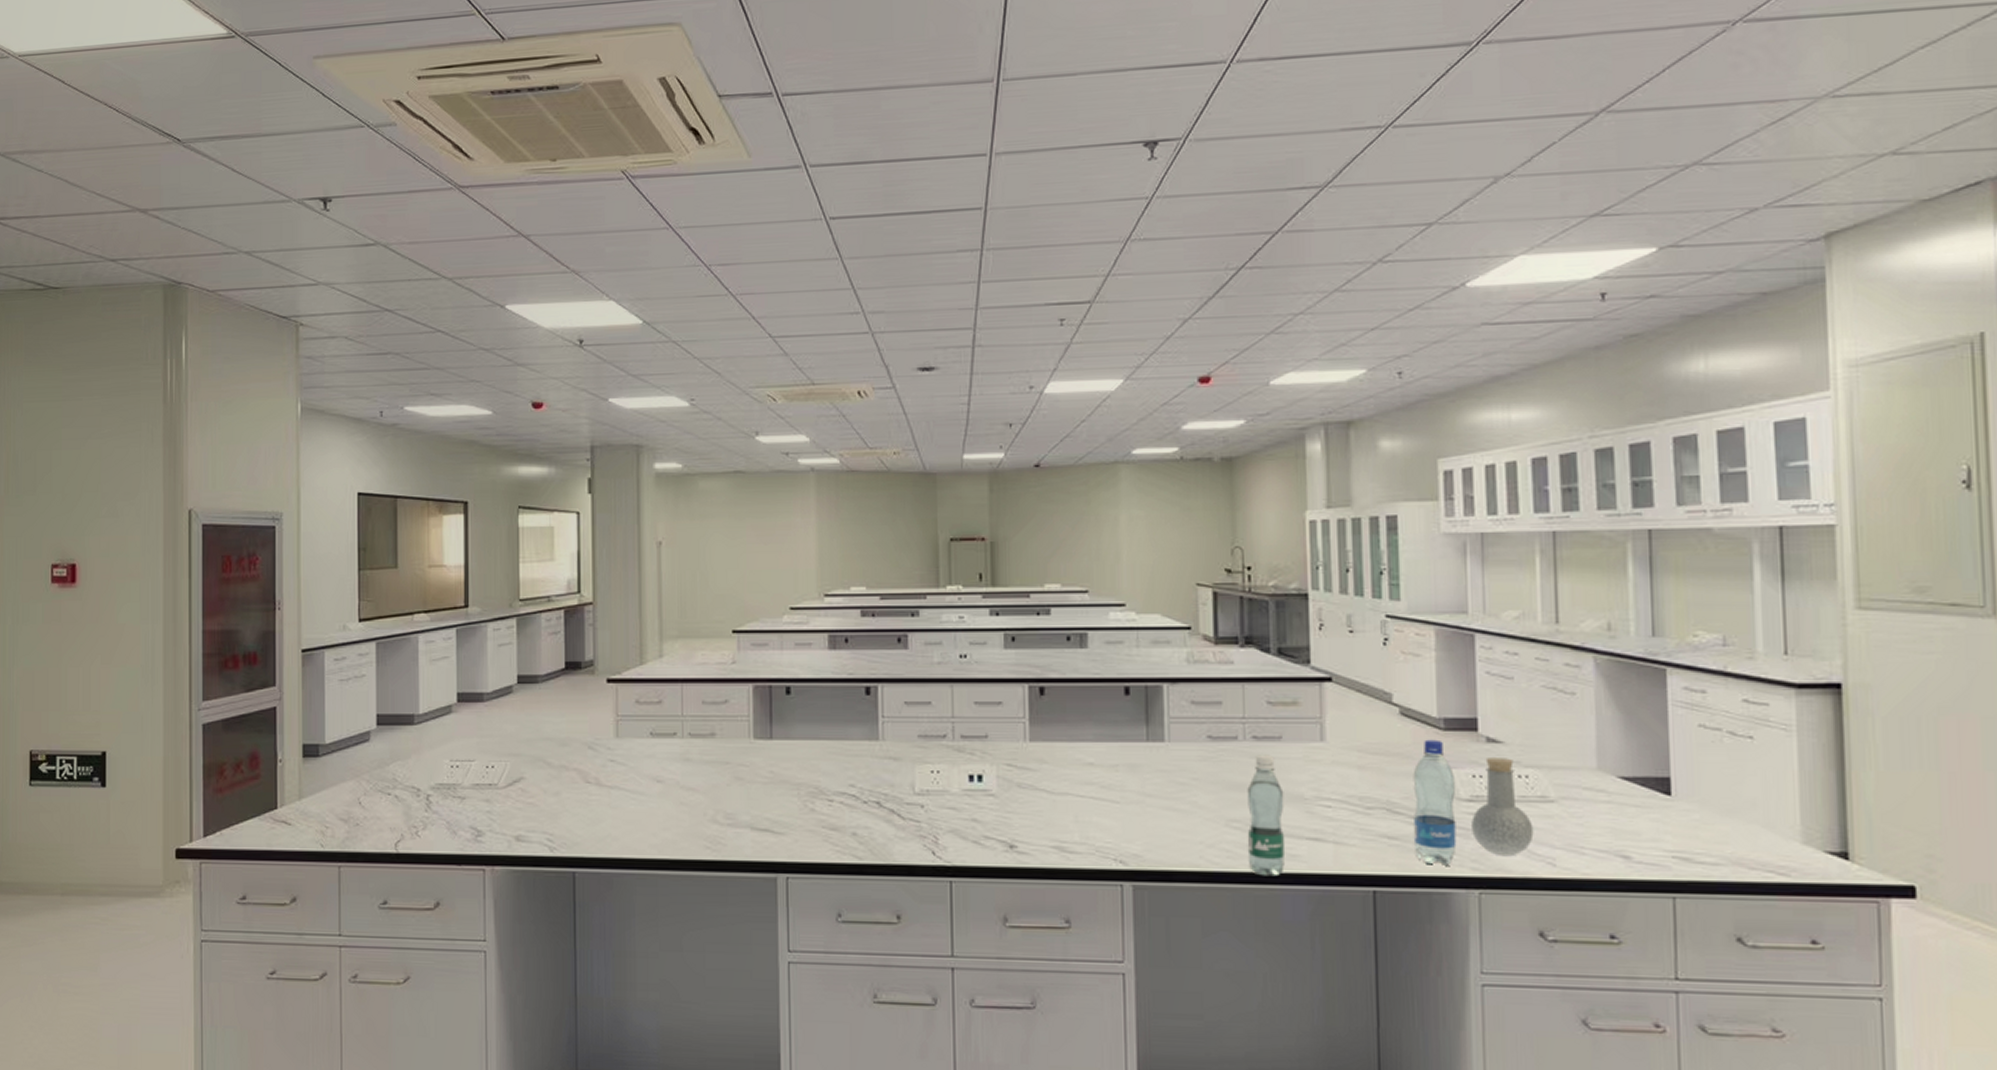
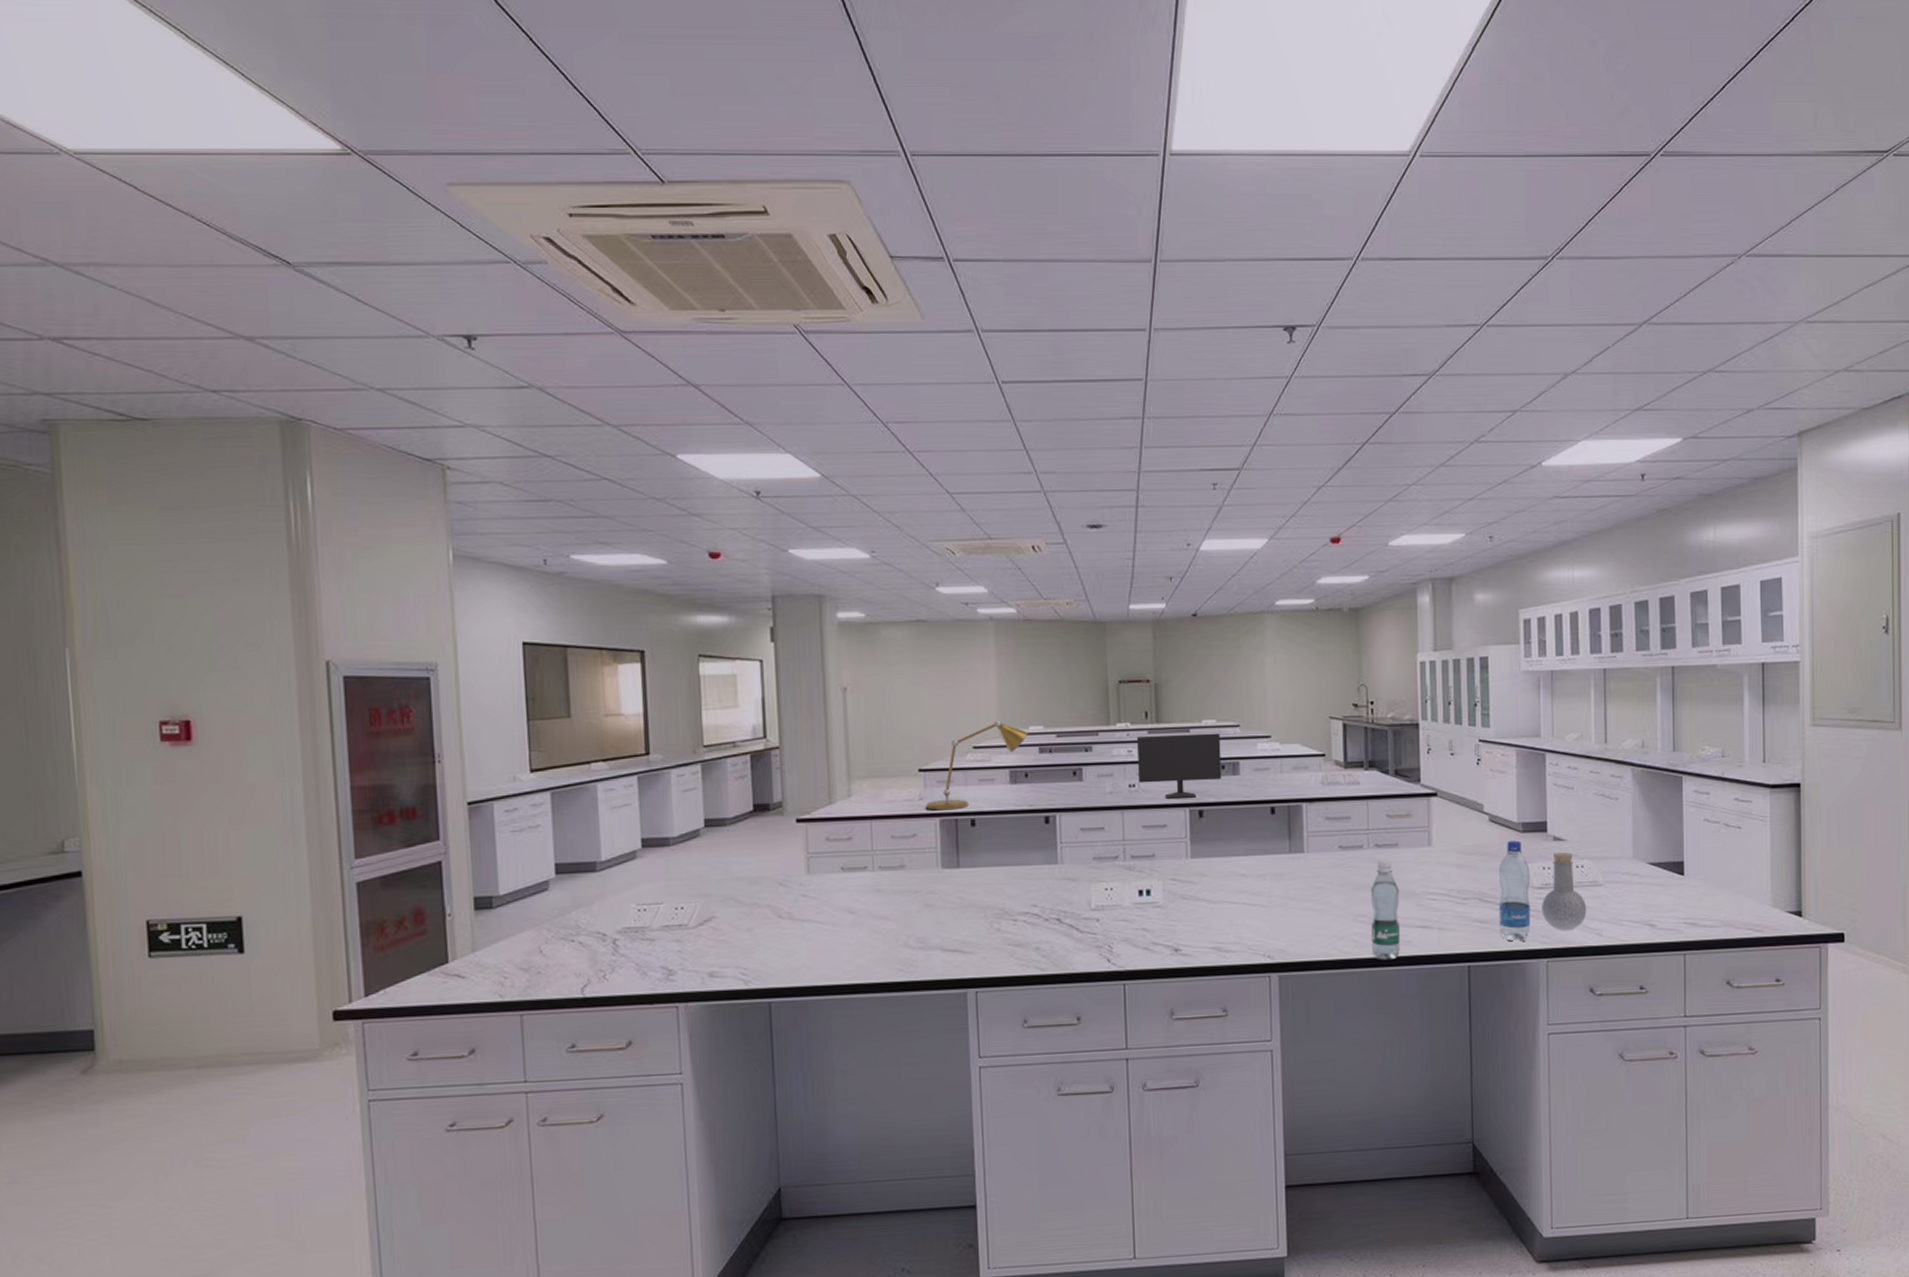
desk lamp: none [738,579,849,676] -> present [925,720,1028,811]
computer monitor: none [969,599,1067,672] -> present [1136,733,1222,799]

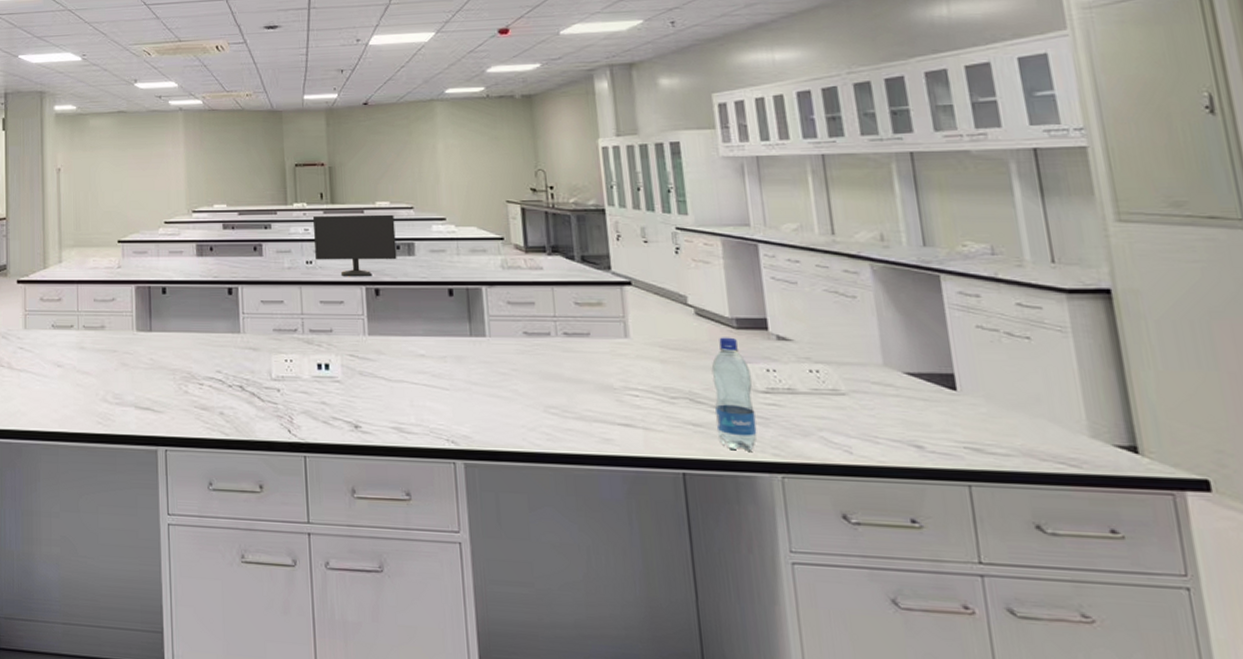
desk lamp: present [925,720,1028,811] -> none [123,198,213,278]
bottle: present [1370,859,1401,960] -> none [561,349,600,458]
flask: present [1542,852,1587,931] -> none [769,354,829,444]

